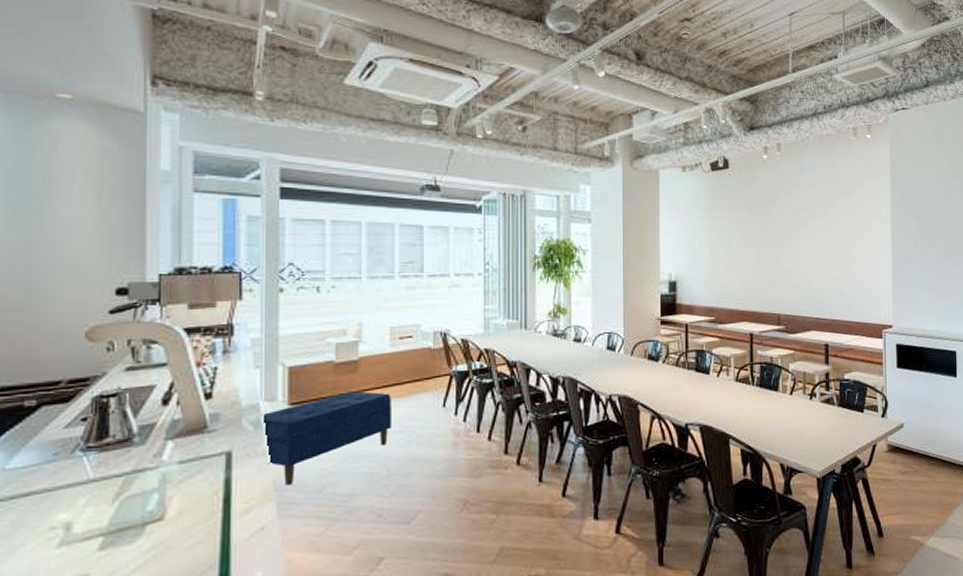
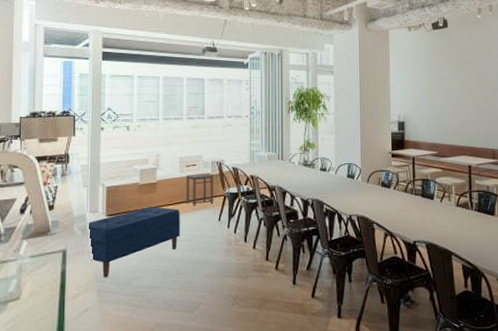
side table: none [399,347,436,389] -> present [186,174,214,206]

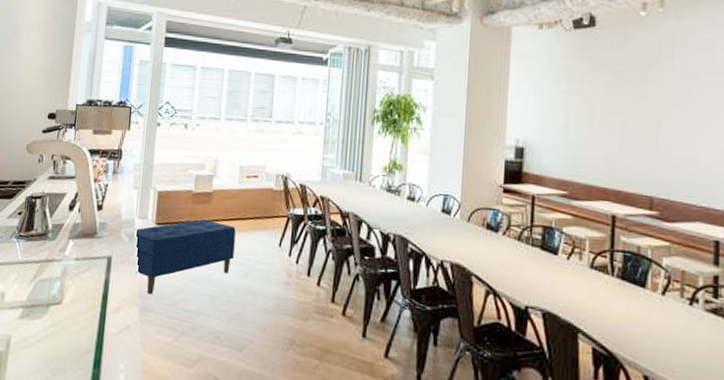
side table: present [186,174,214,206] -> none [243,187,277,226]

